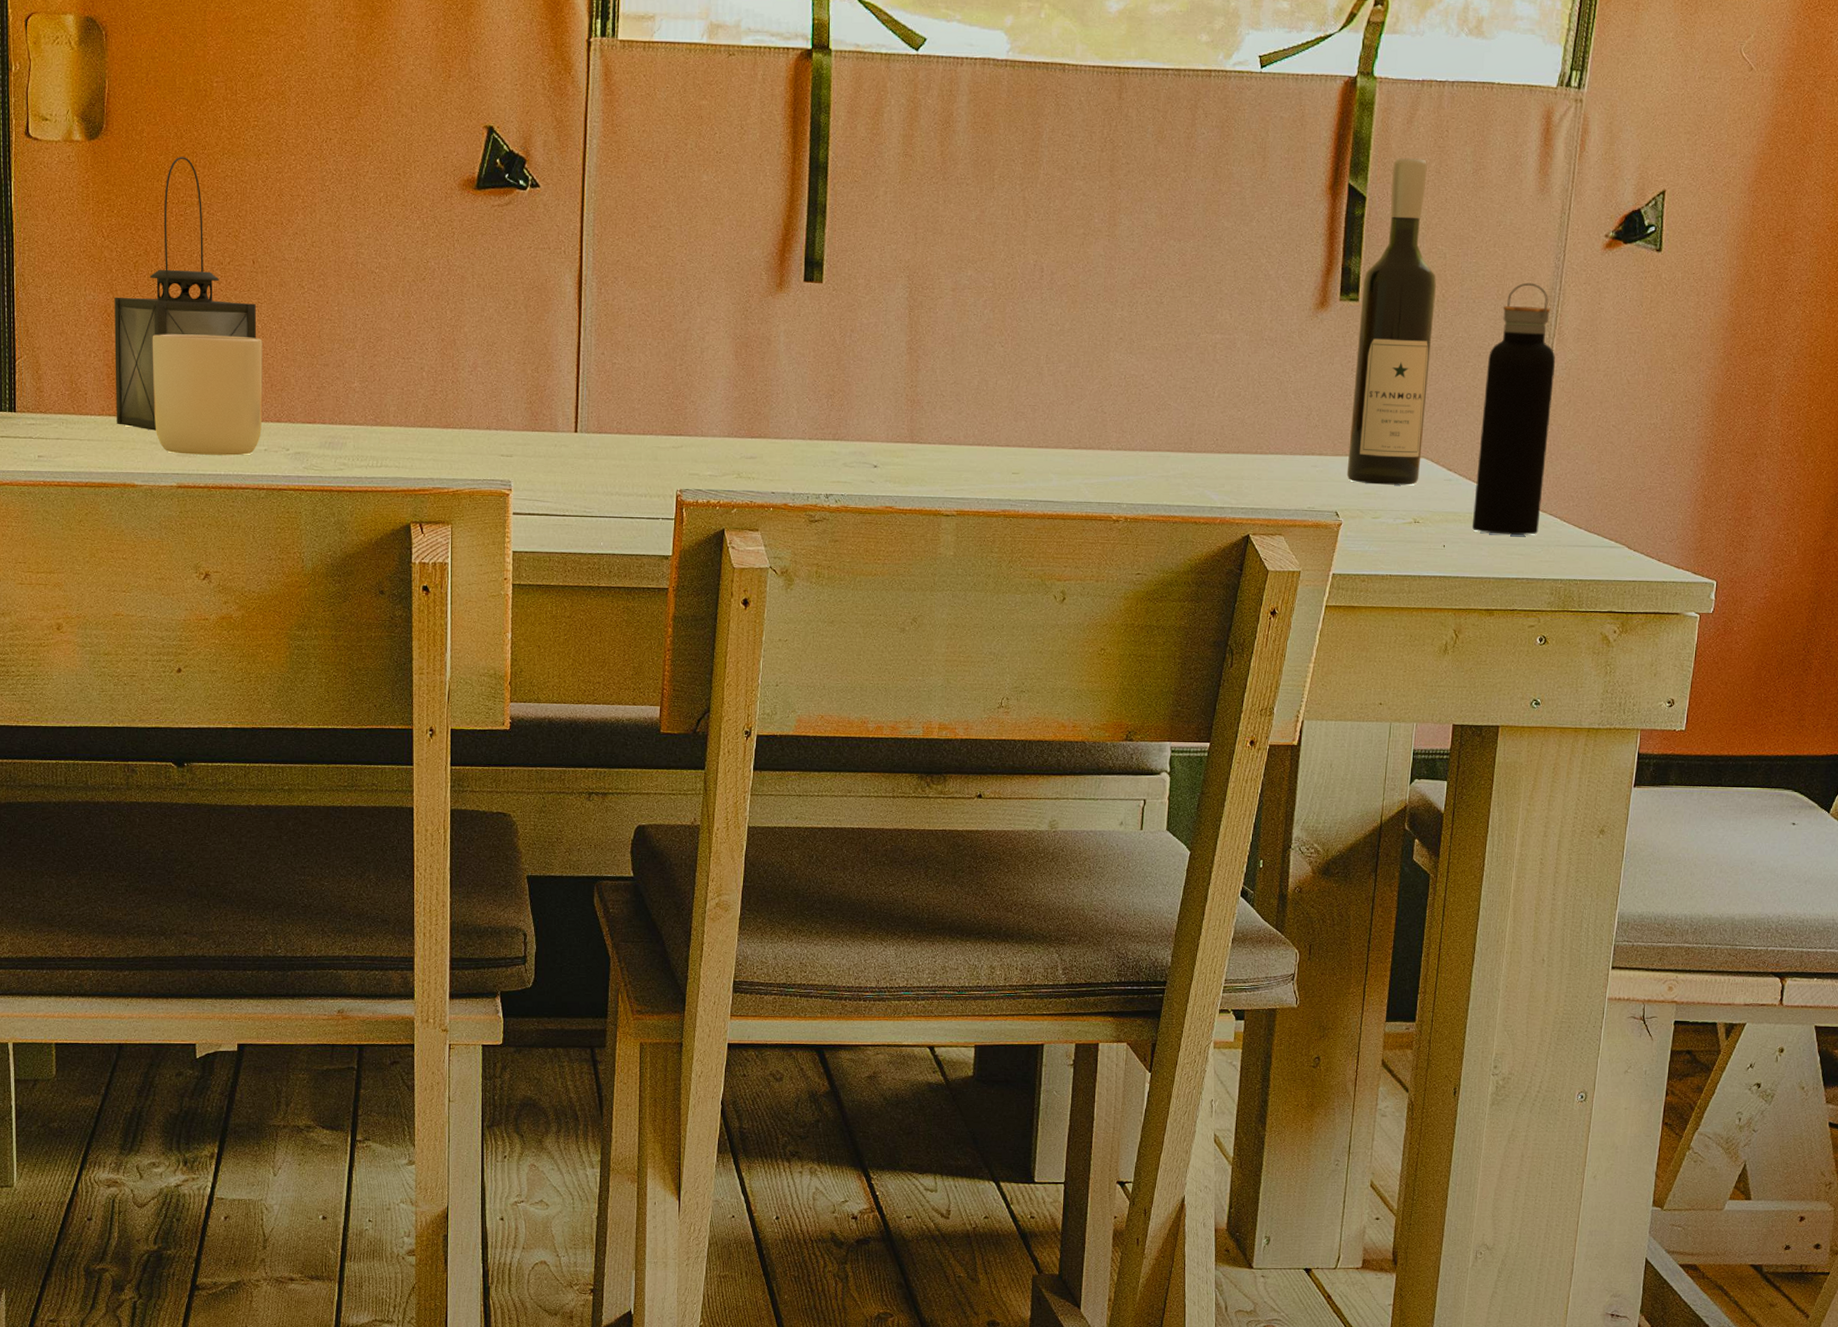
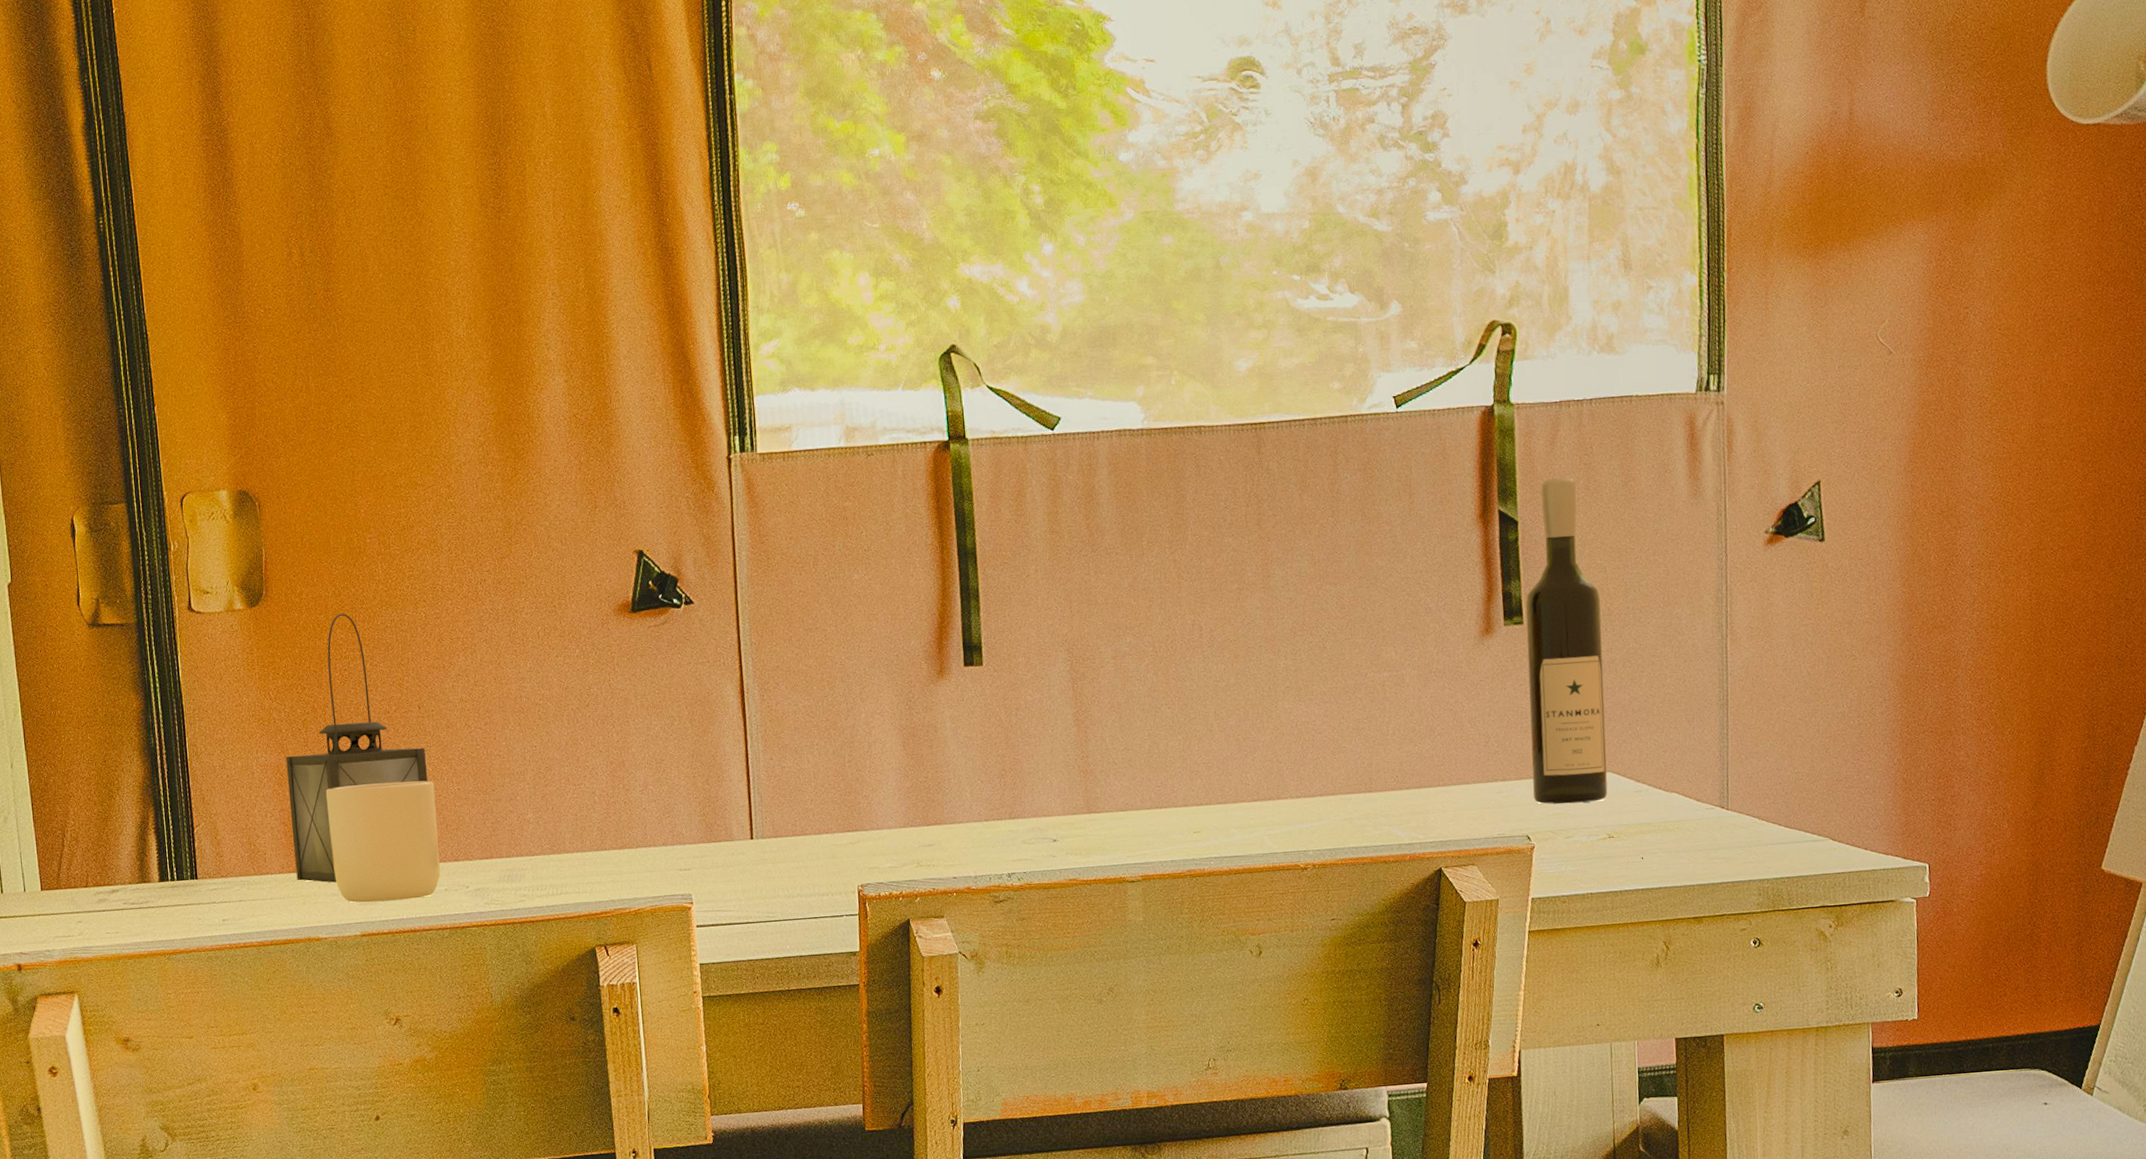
water bottle: present [1471,282,1556,535] -> none [1662,586,1738,841]

